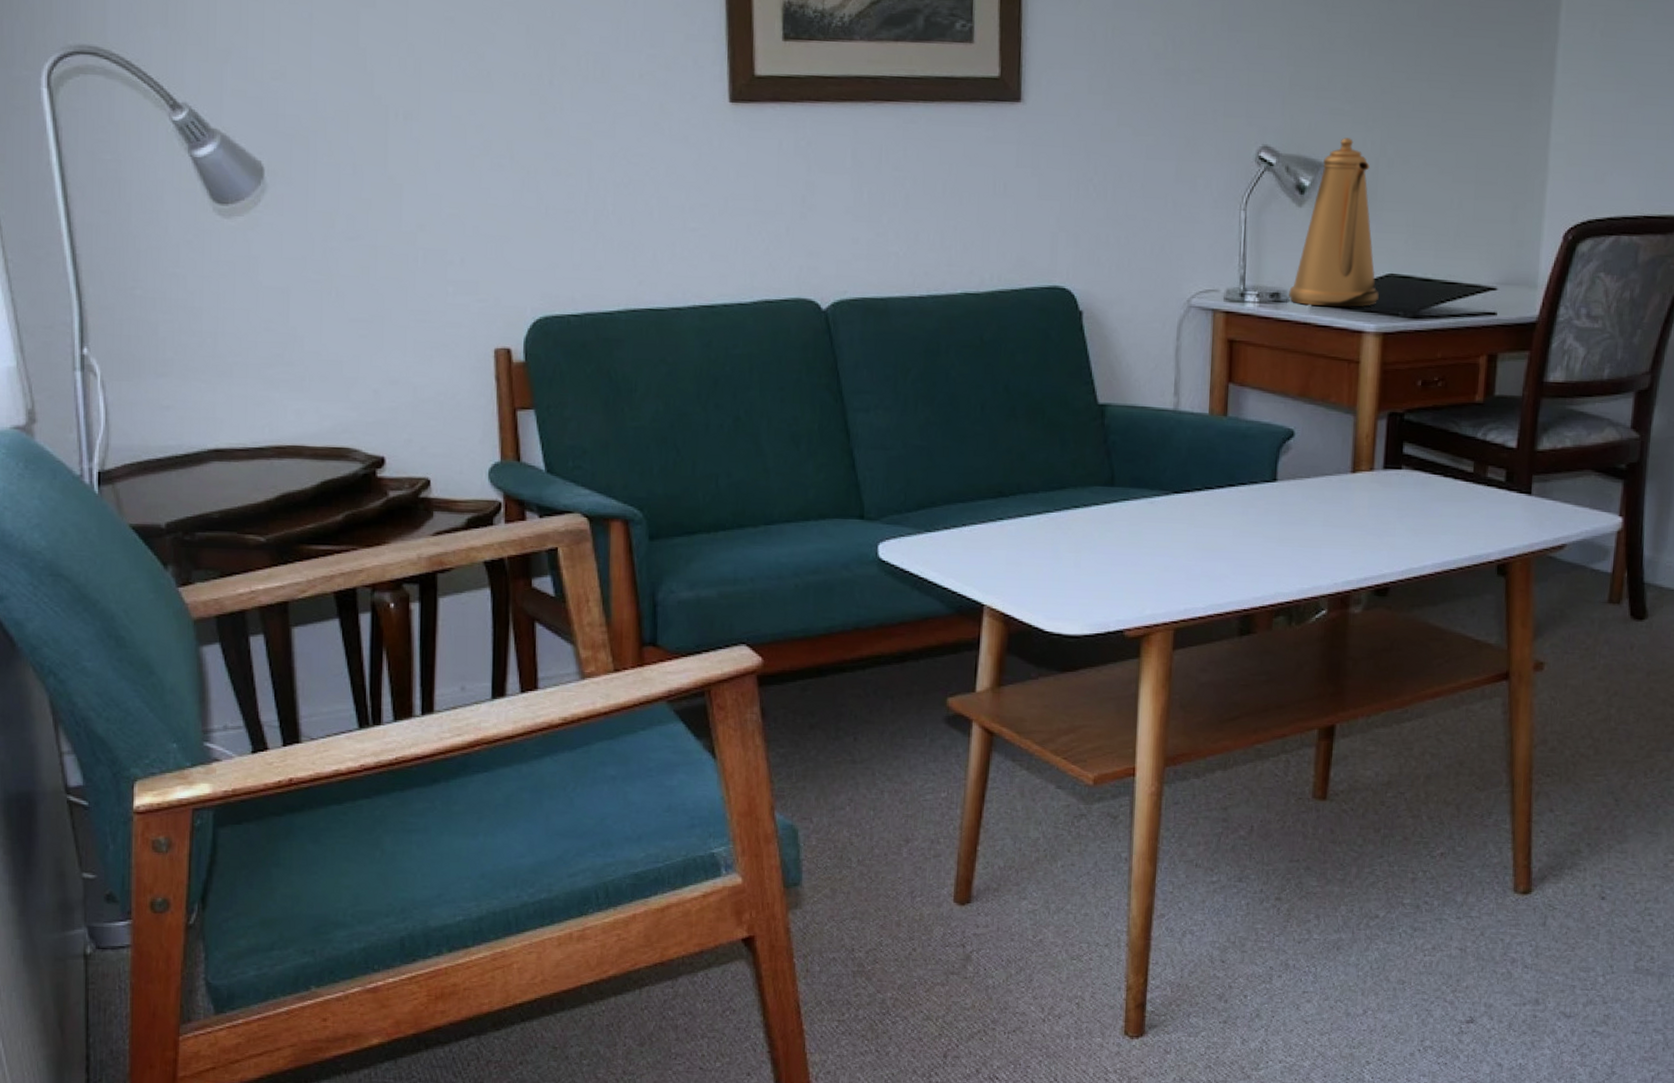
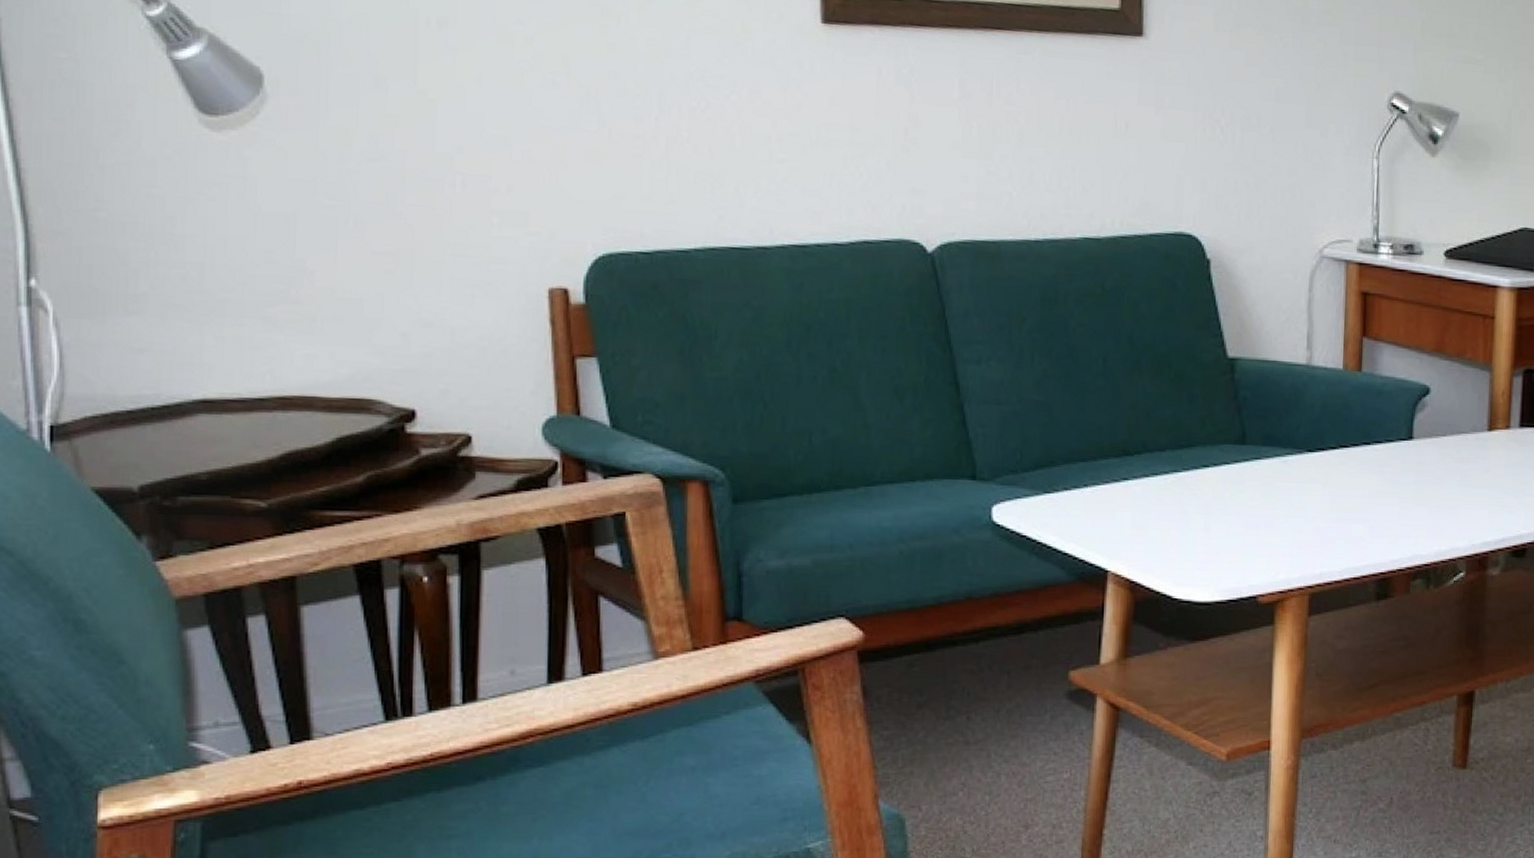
coffee pot: present [1289,138,1379,308] -> none [1423,87,1513,262]

